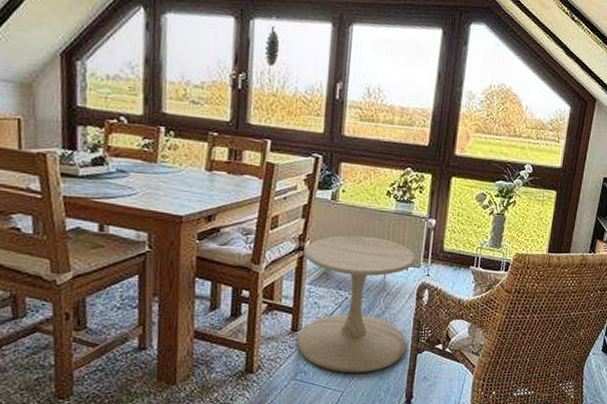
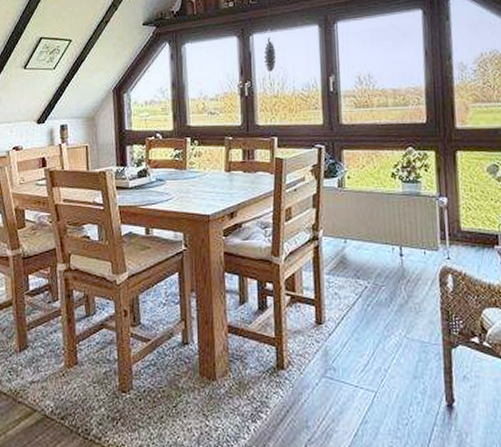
side table: present [296,235,417,374] -> none [318,221,438,371]

